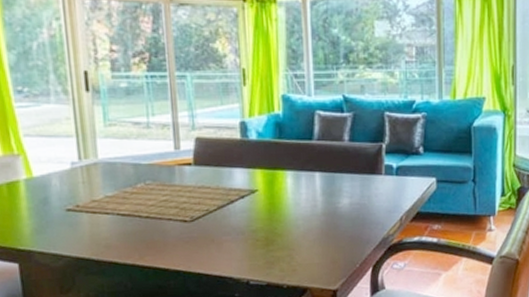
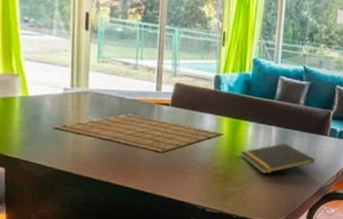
notepad: none [281,190,371,231] -> present [240,143,315,174]

